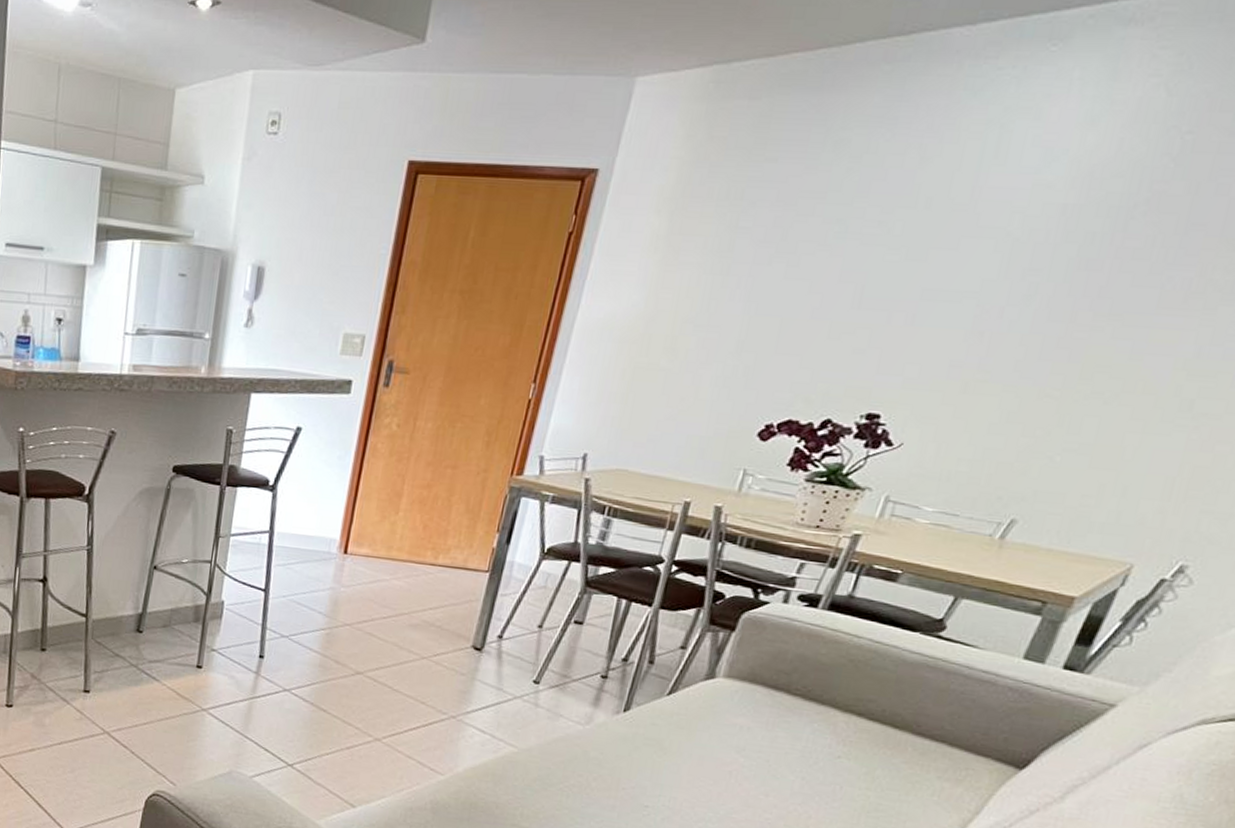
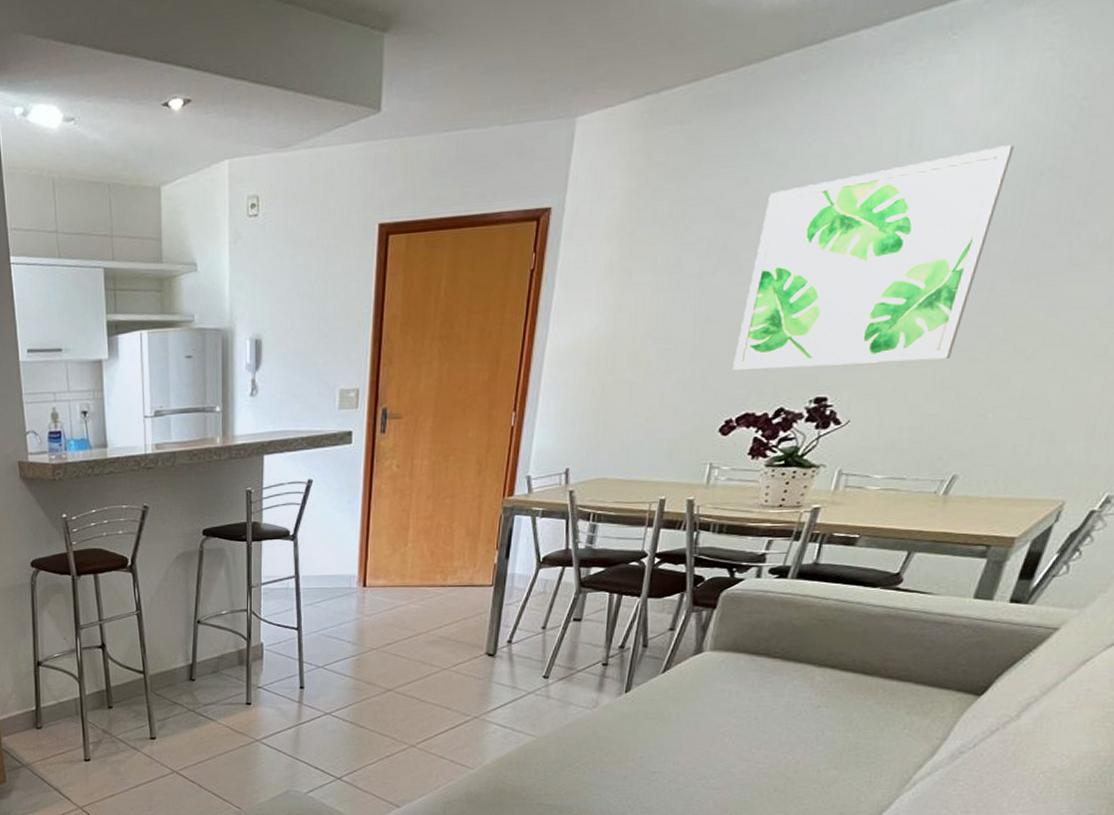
wall art: none [779,170,1109,391] -> present [733,145,1014,370]

